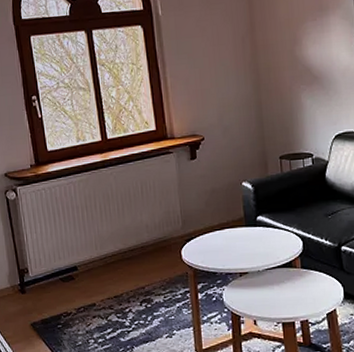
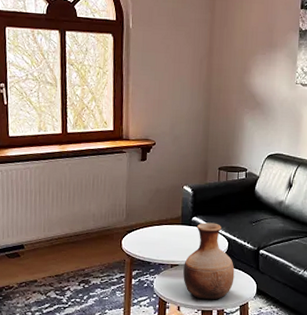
vase: none [254,220,316,310] -> present [183,222,235,300]

